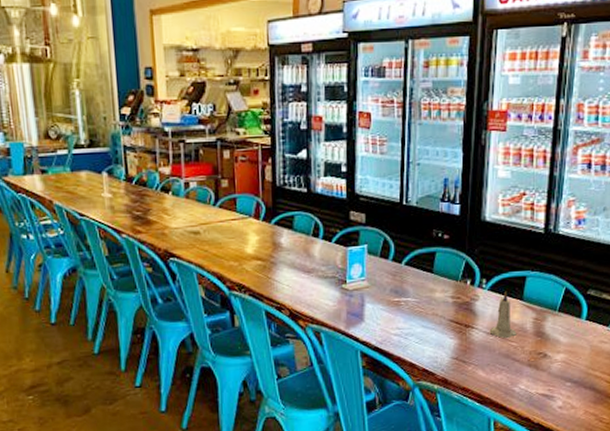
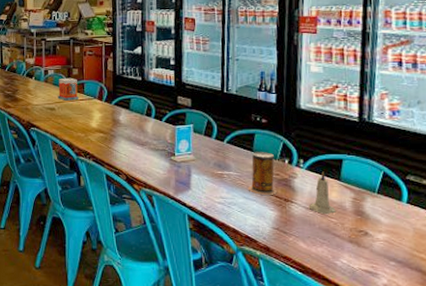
beer mug: none [202,191,230,222] -> present [57,77,79,101]
canned coffee: none [426,273,457,322] -> present [248,152,277,195]

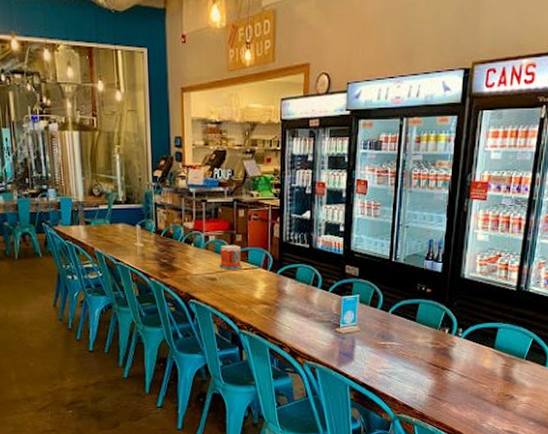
canned coffee: present [248,152,277,195] -> none [408,322,435,364]
candle: present [308,171,336,215] -> none [463,340,487,381]

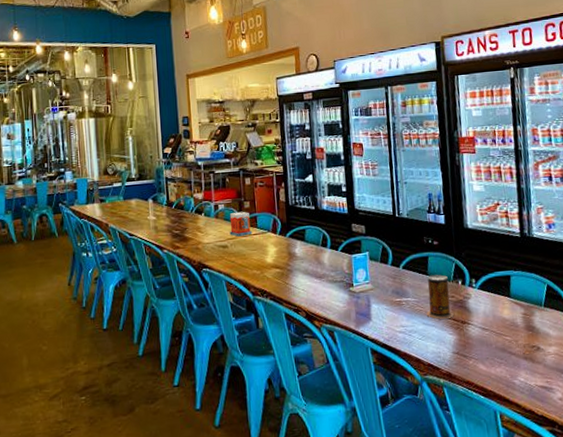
canned coffee: none [408,322,435,364] -> present [426,274,454,319]

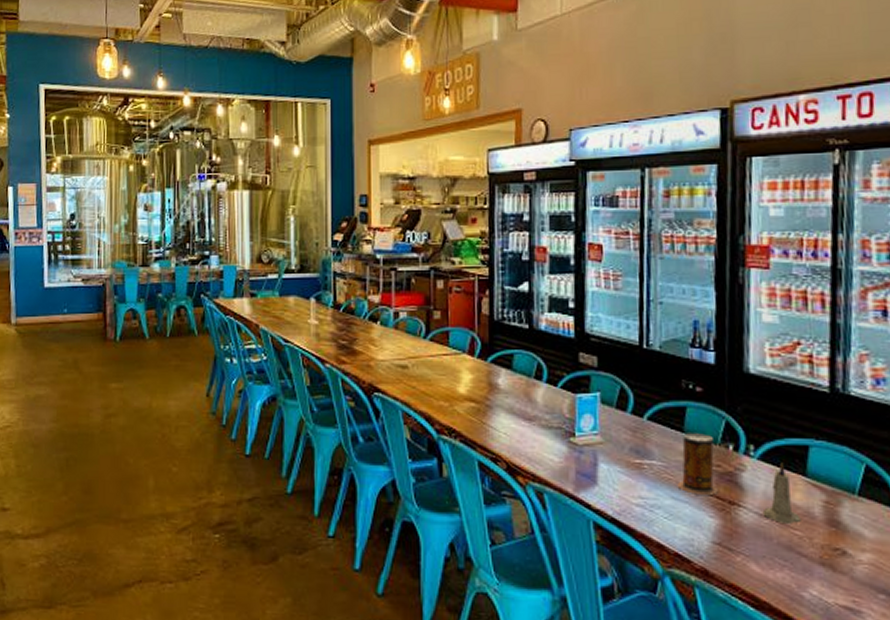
beer mug: present [229,211,252,237] -> none [412,323,441,356]
candle: none [484,289,510,334] -> present [762,462,801,525]

